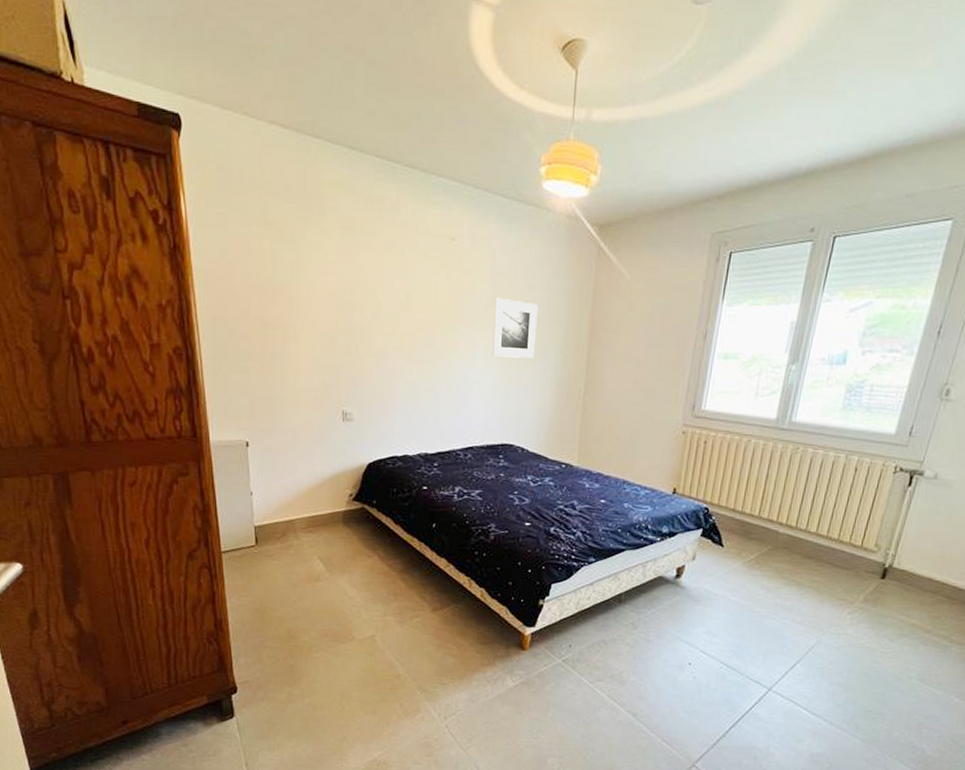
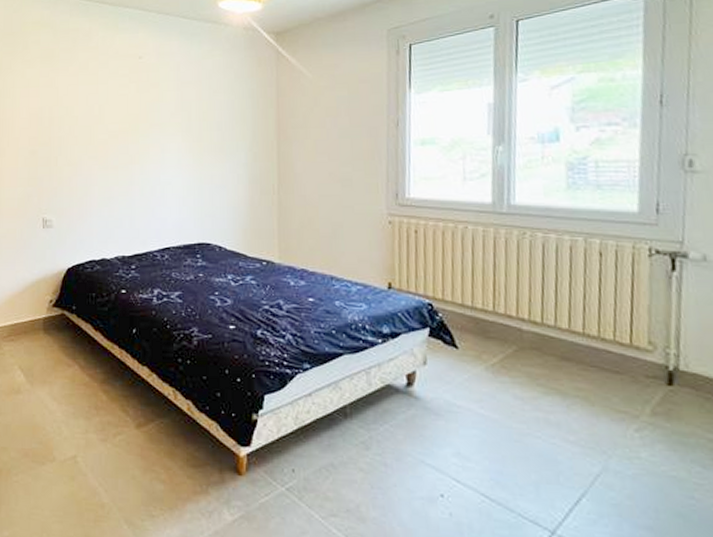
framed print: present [492,297,538,359] -> none [182,104,225,159]

